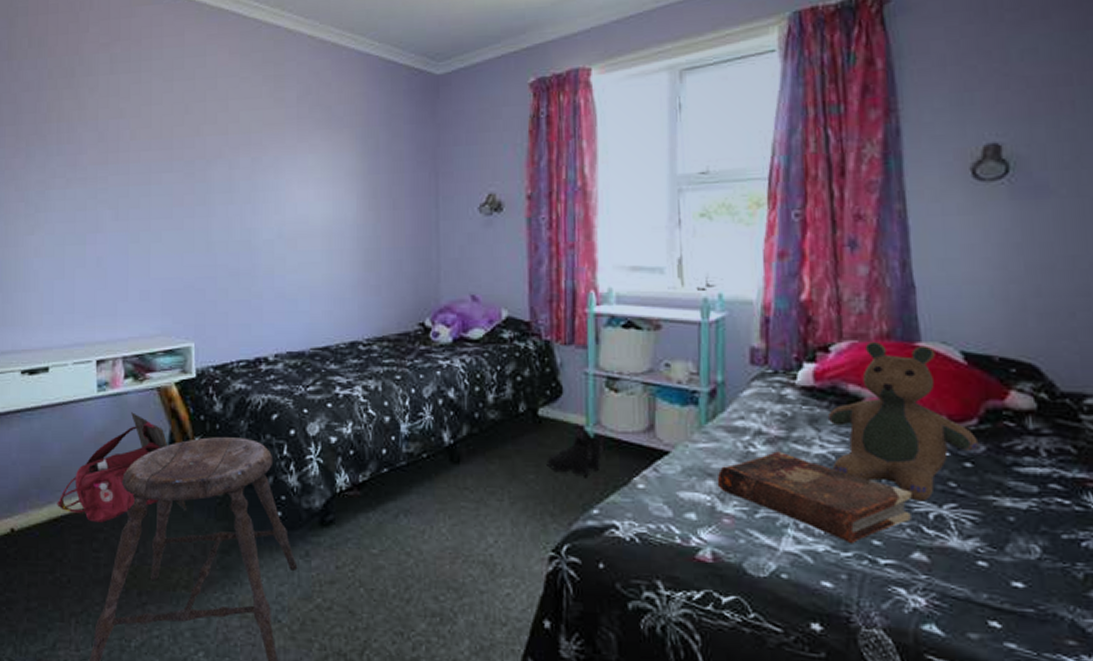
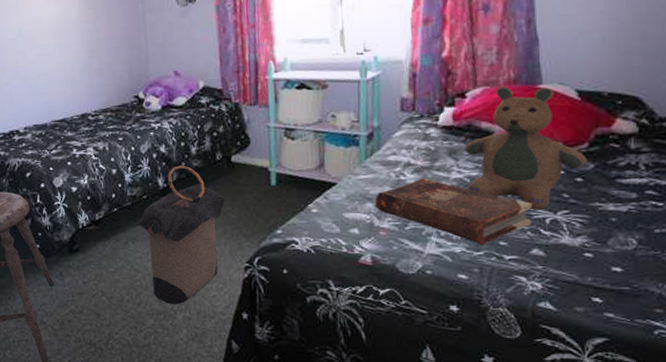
laundry hamper: none [408,416,528,604] -> present [134,165,226,305]
boots: present [546,432,604,477] -> none [240,172,284,206]

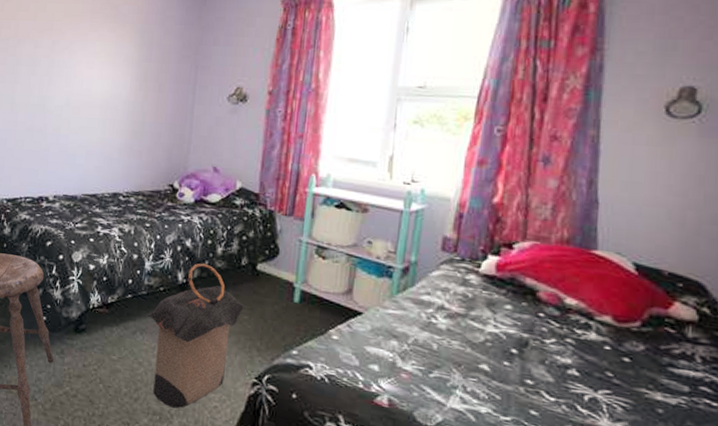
book: present [374,178,534,246] -> none [400,325,573,411]
teddy bear: present [463,86,589,210] -> none [503,244,639,385]

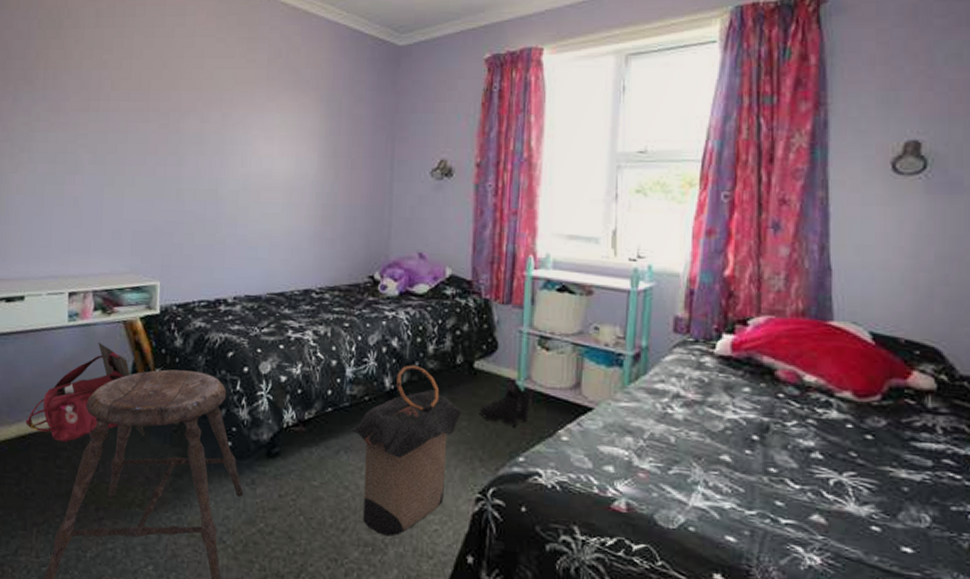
boots: none [259,287,308,323] -> present [479,385,532,427]

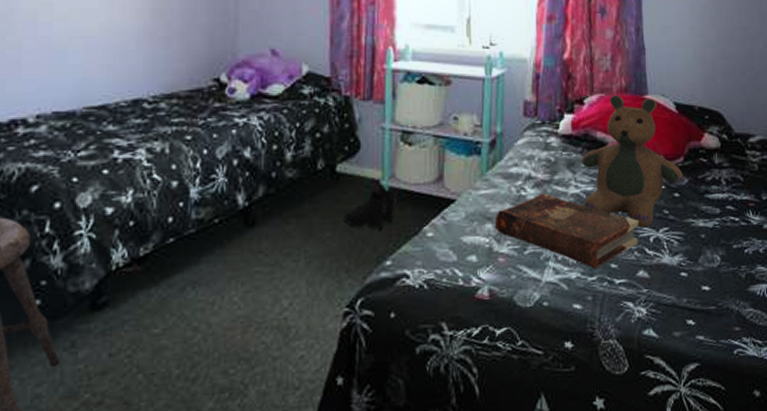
laundry hamper: present [349,365,462,537] -> none [197,176,325,376]
book: none [635,414,816,504] -> present [494,193,640,269]
teddy bear: none [741,317,880,468] -> present [581,94,684,228]

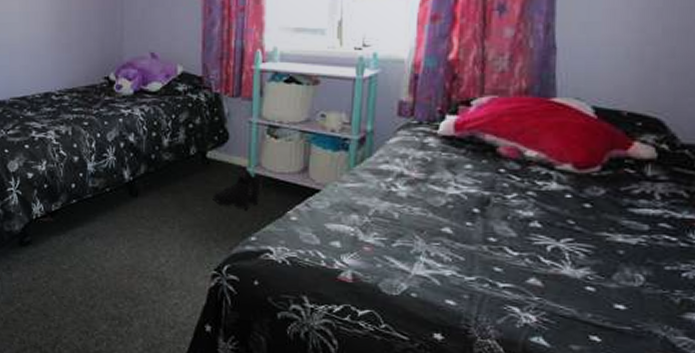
book: present [494,193,640,269] -> none [360,191,535,270]
teddy bear: present [581,94,684,228] -> none [463,96,600,236]

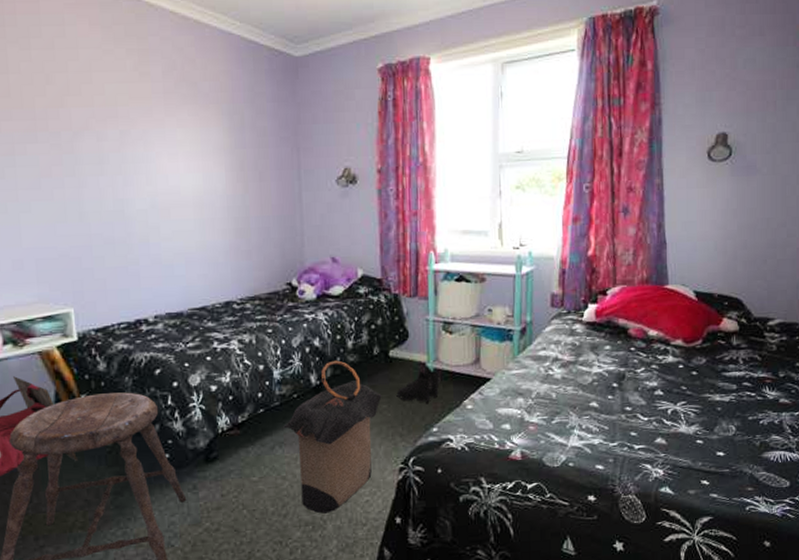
laundry hamper: none [93,157,197,311] -> present [282,360,382,514]

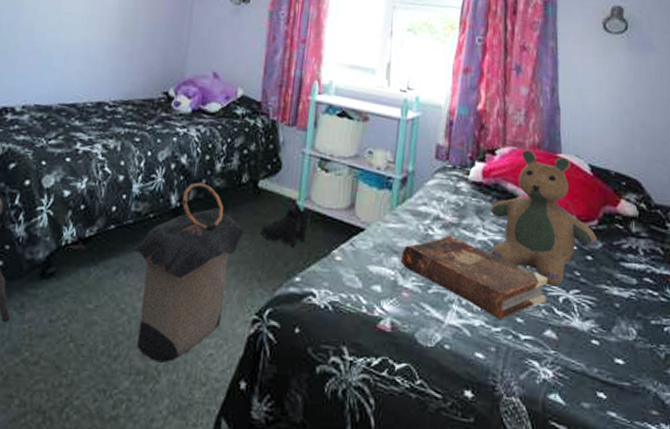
book: none [525,372,659,437] -> present [400,235,549,321]
teddy bear: none [603,285,702,402] -> present [490,149,598,287]

